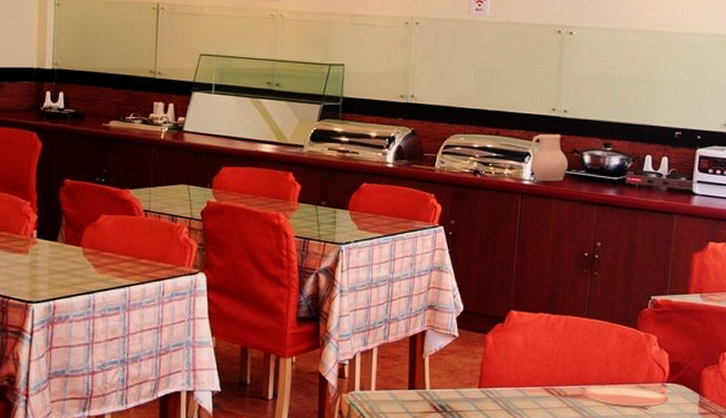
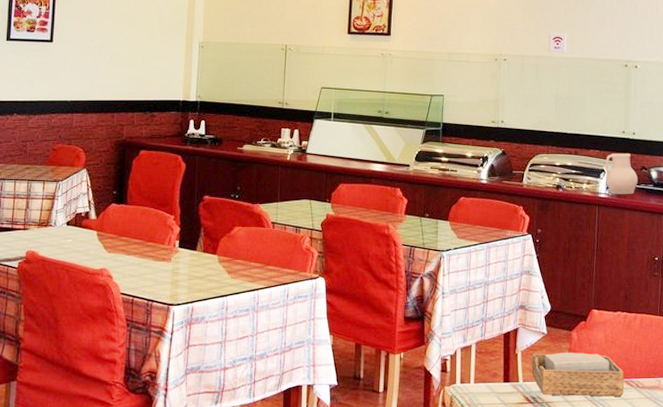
napkin holder: none [441,357,545,406] -> present [532,352,625,397]

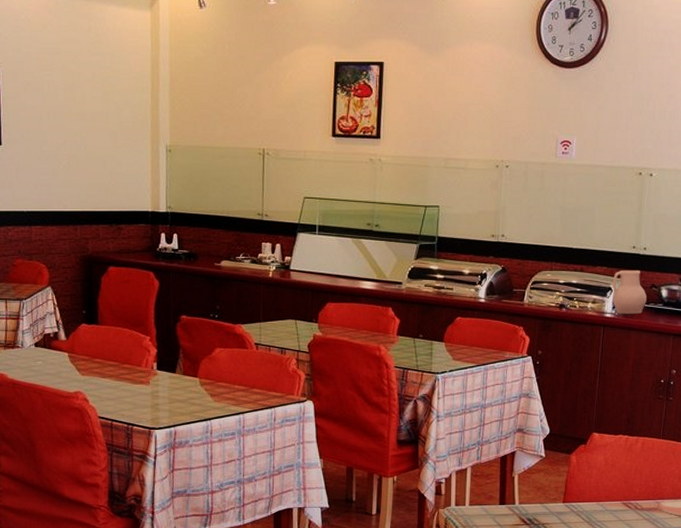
napkin holder: present [532,352,625,397] -> none [529,475,623,518]

